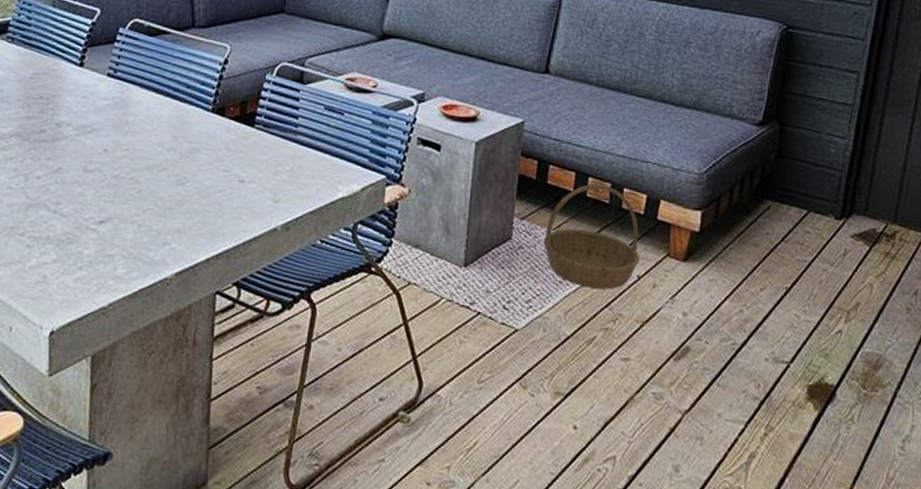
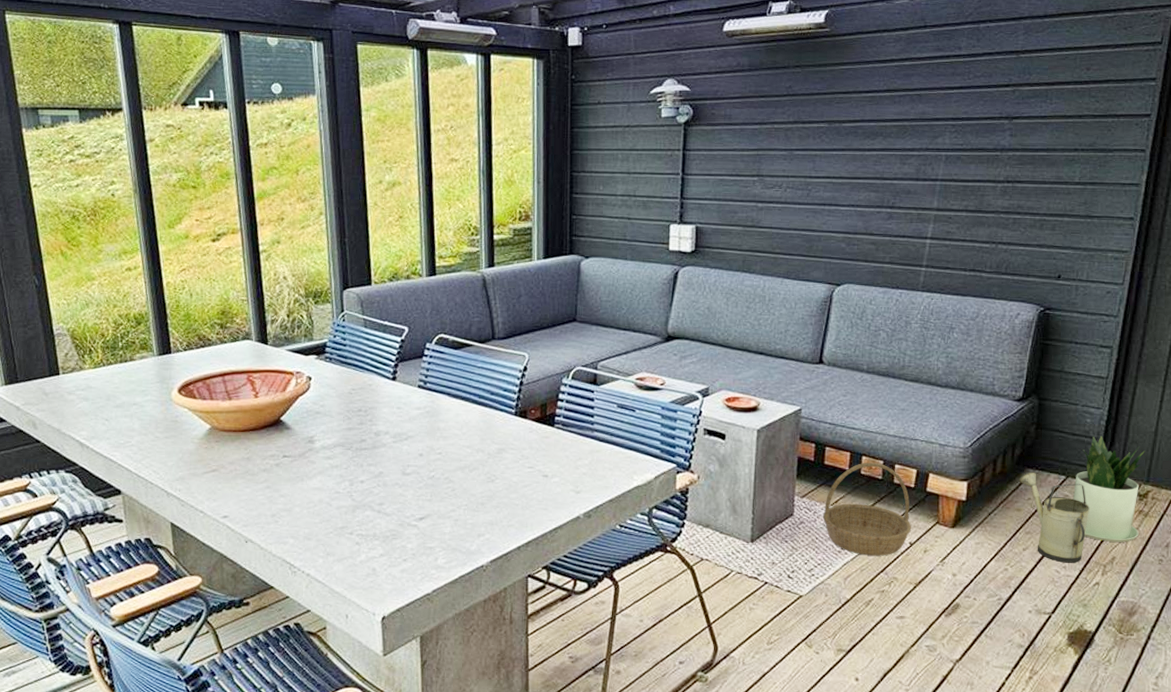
watering can: none [757,203,832,308] -> present [1019,472,1089,563]
planter: none [814,168,893,287] -> present [1072,436,1145,542]

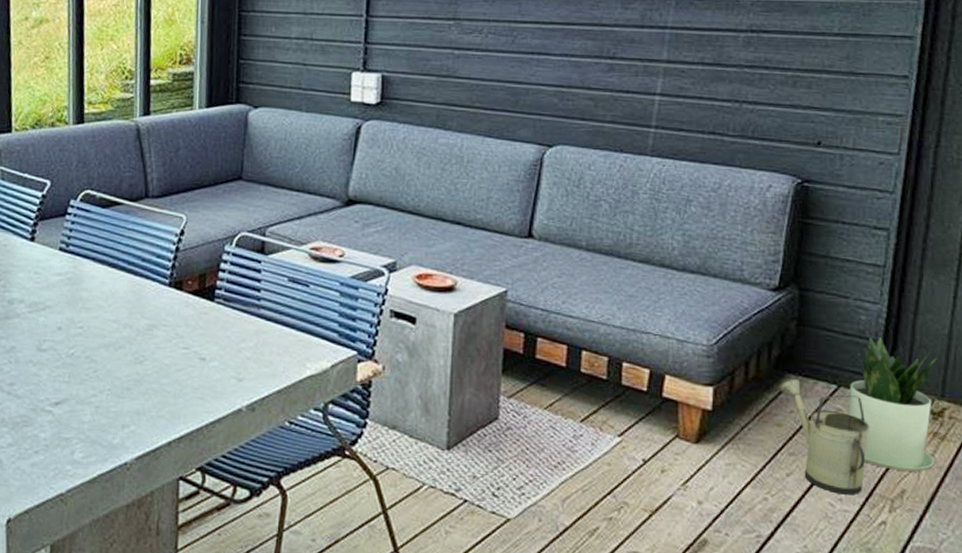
basket: present [823,462,911,556] -> none [535,358,644,475]

